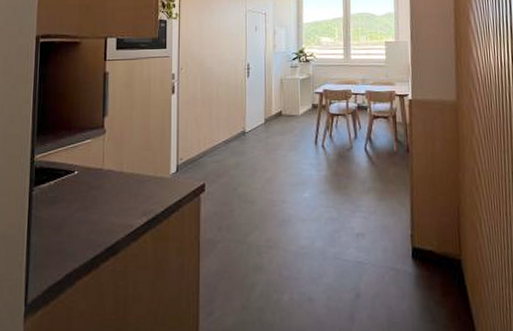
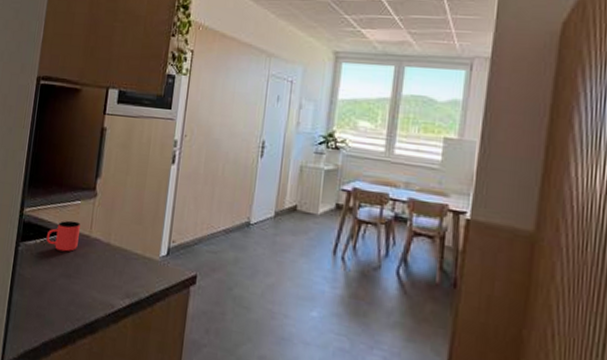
cup: none [59,158,92,188] -> present [46,220,80,252]

